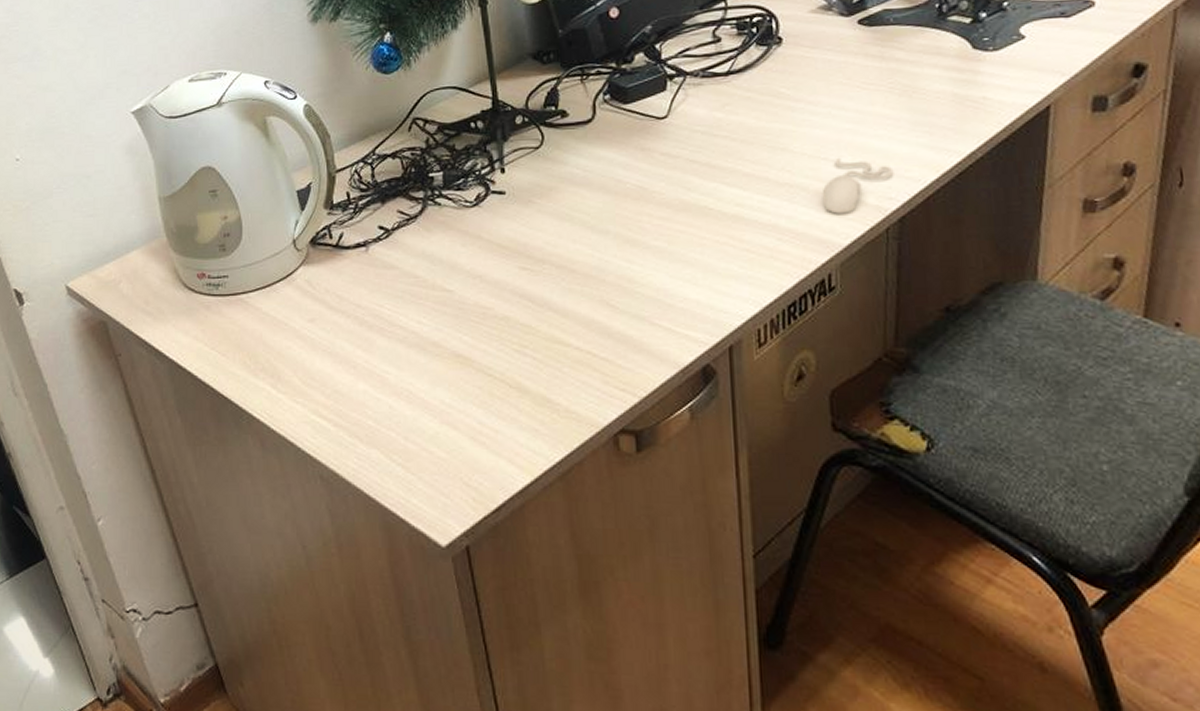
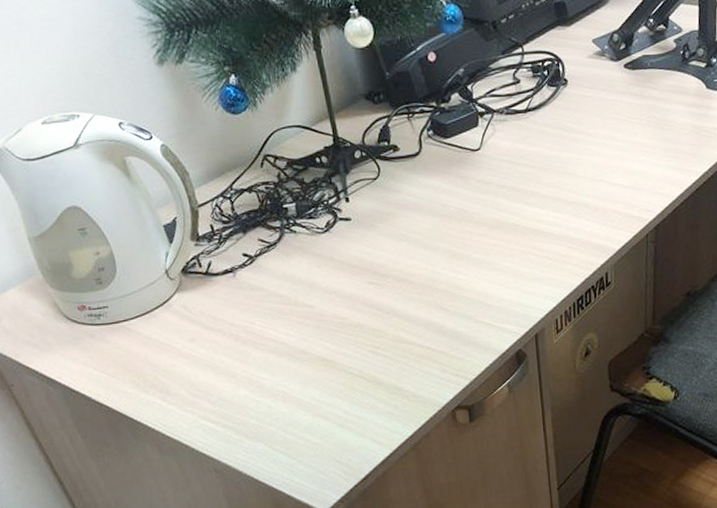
computer mouse: present [822,157,894,214] -> none [600,179,651,225]

